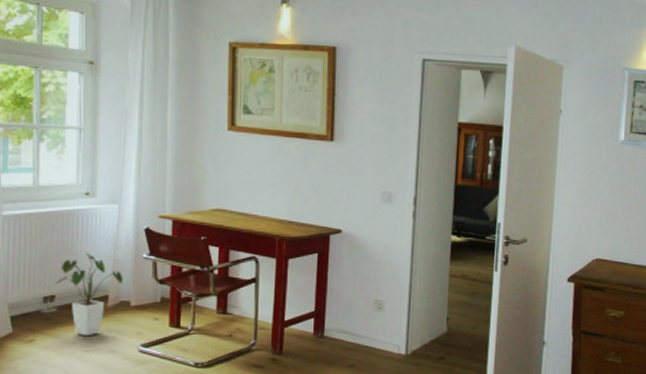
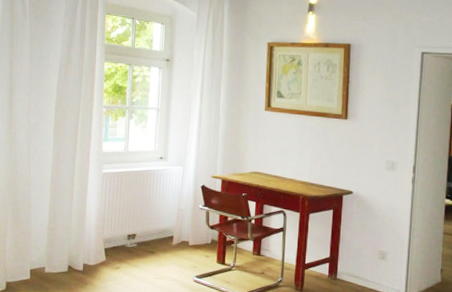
house plant: present [55,253,124,337] -> none [136,203,185,267]

